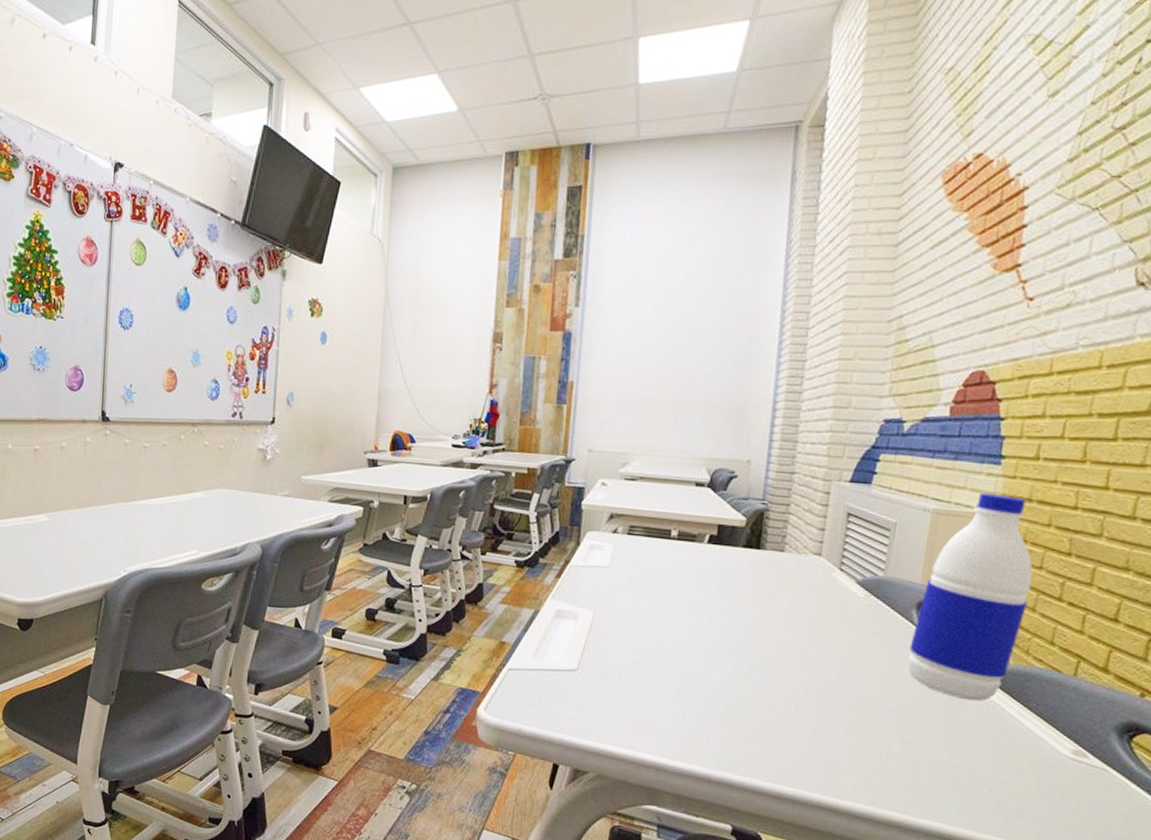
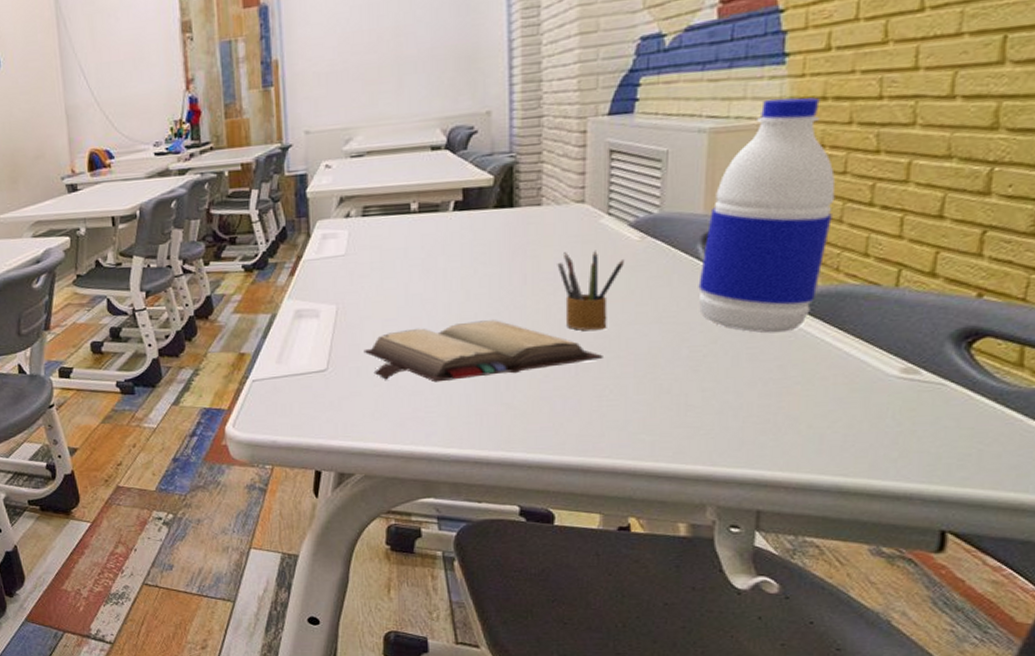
hardback book: none [612,644,822,701] -> present [363,320,603,383]
pencil box: none [791,597,849,674] -> present [557,250,624,331]

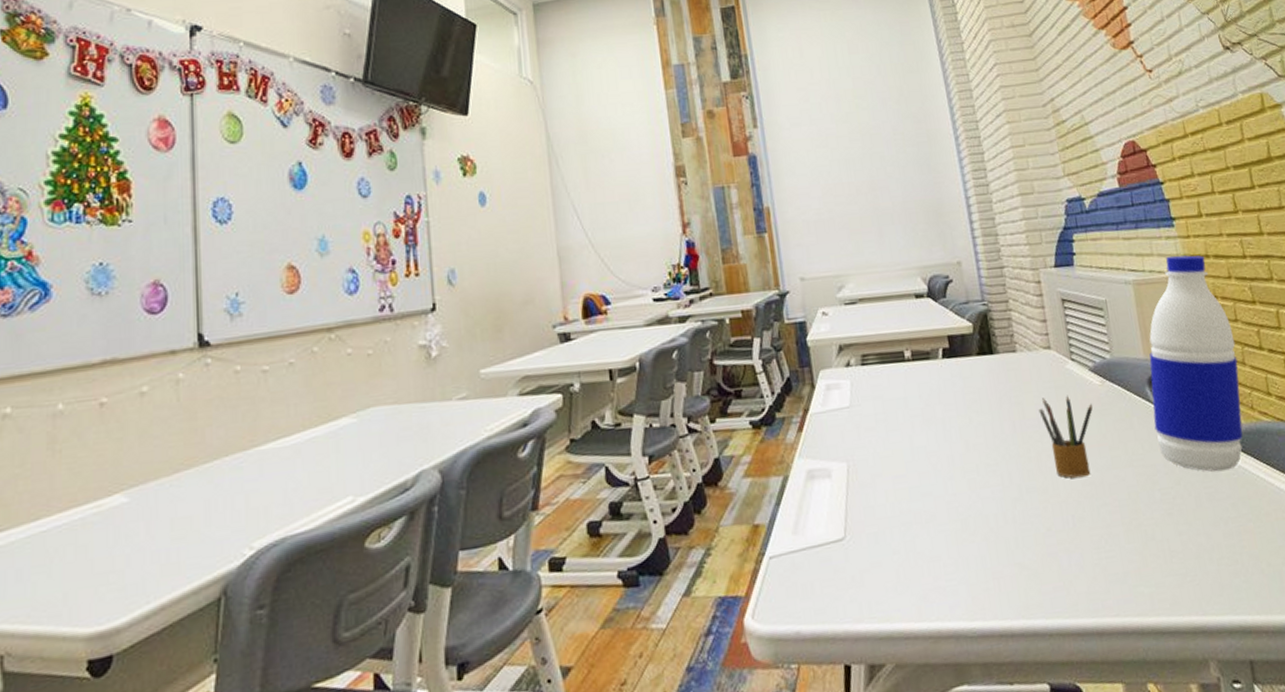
hardback book: present [363,320,603,383] -> none [878,471,1094,546]

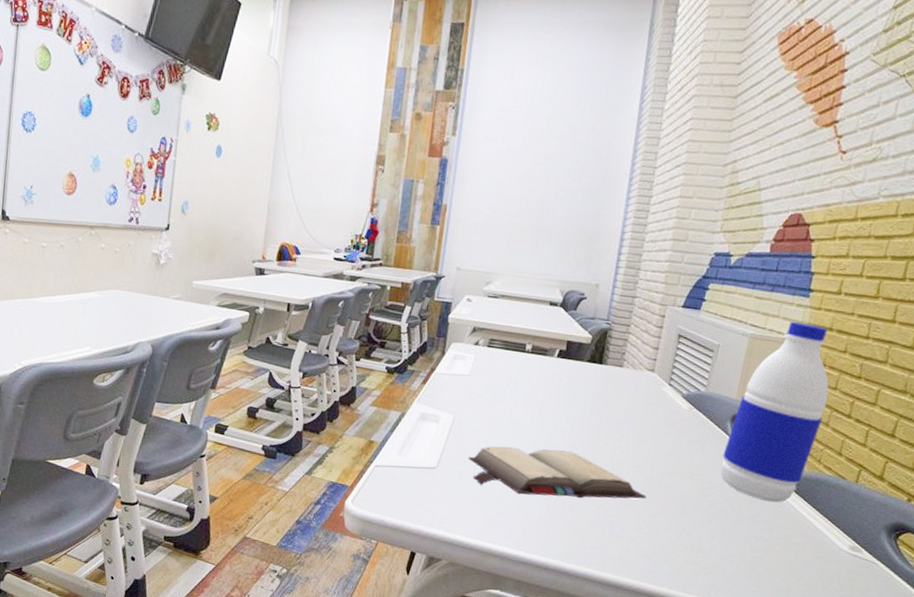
hardback book: none [878,471,1094,546] -> present [468,446,647,500]
pencil box: present [1038,395,1093,478] -> none [624,408,674,476]

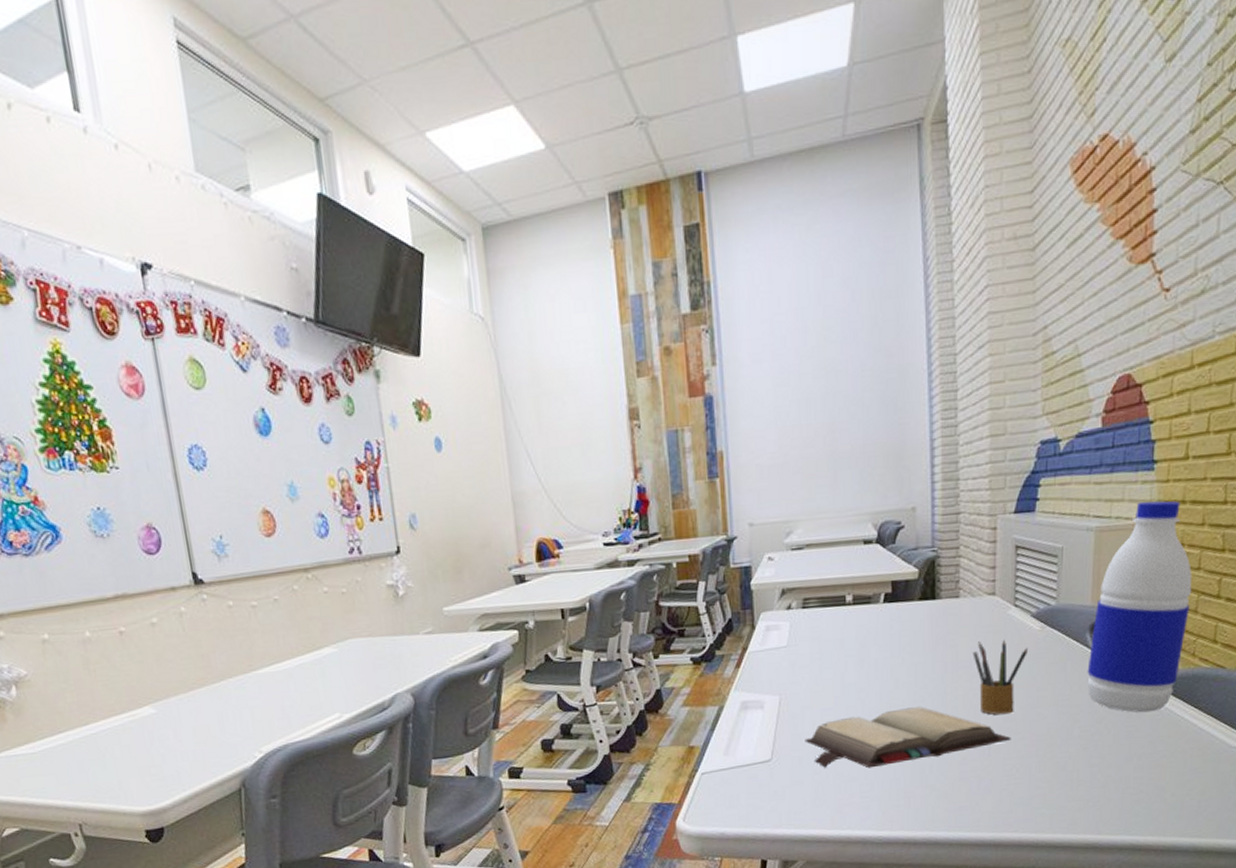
pencil box: none [624,408,674,476] -> present [972,639,1027,715]

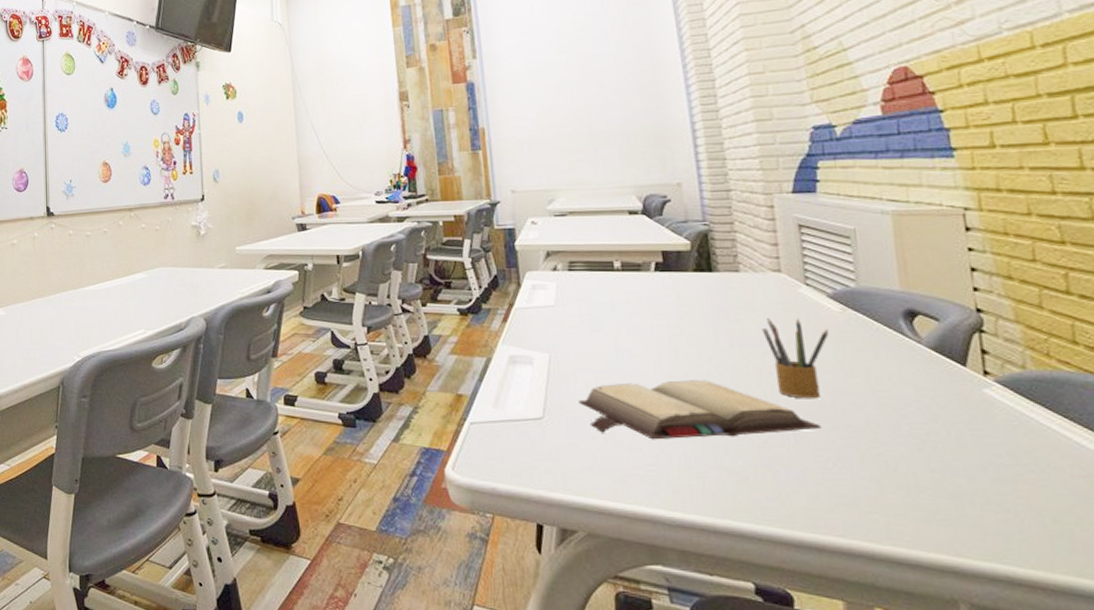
water bottle: present [1087,501,1193,713] -> none [907,187,1032,416]

